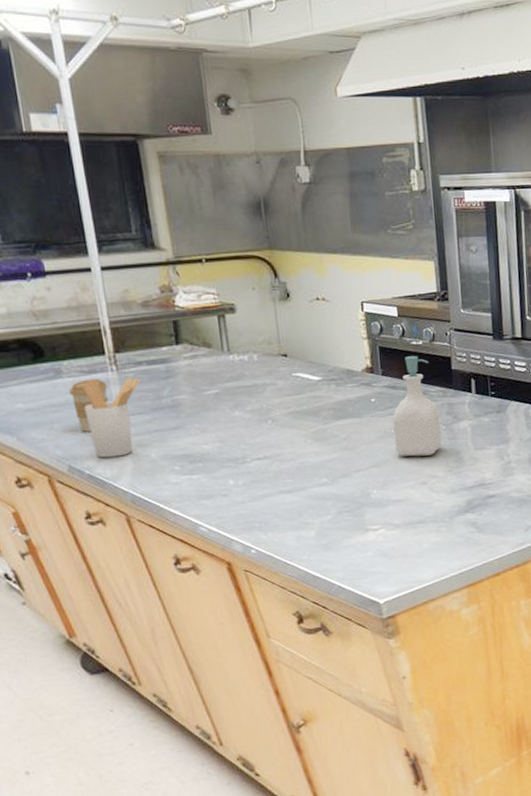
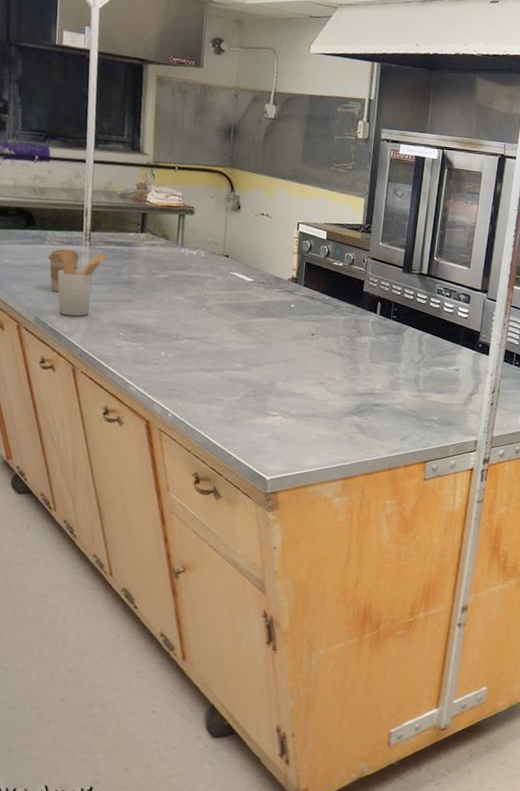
soap bottle: present [392,356,442,457] -> none [303,274,346,361]

